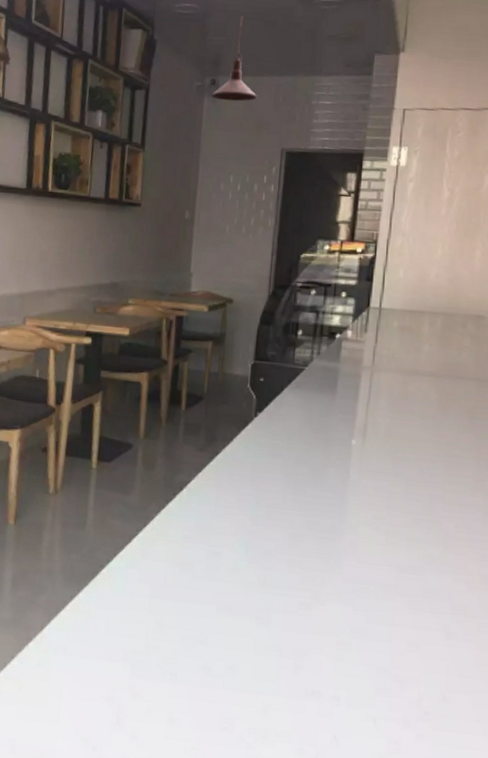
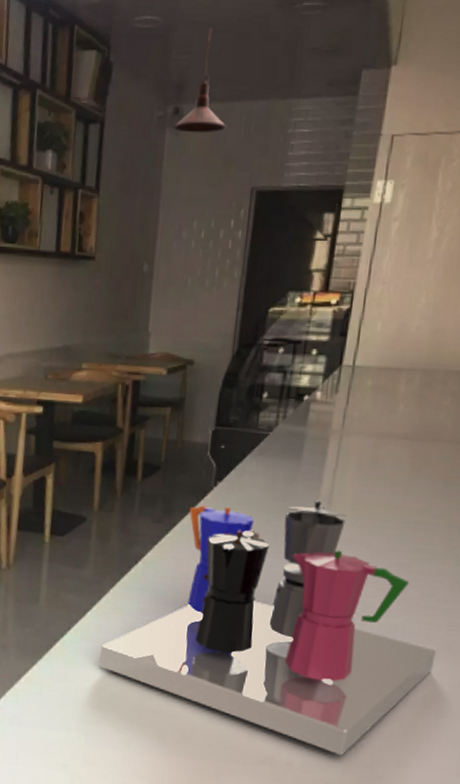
coffee maker: none [145,432,474,690] -> present [100,500,436,756]

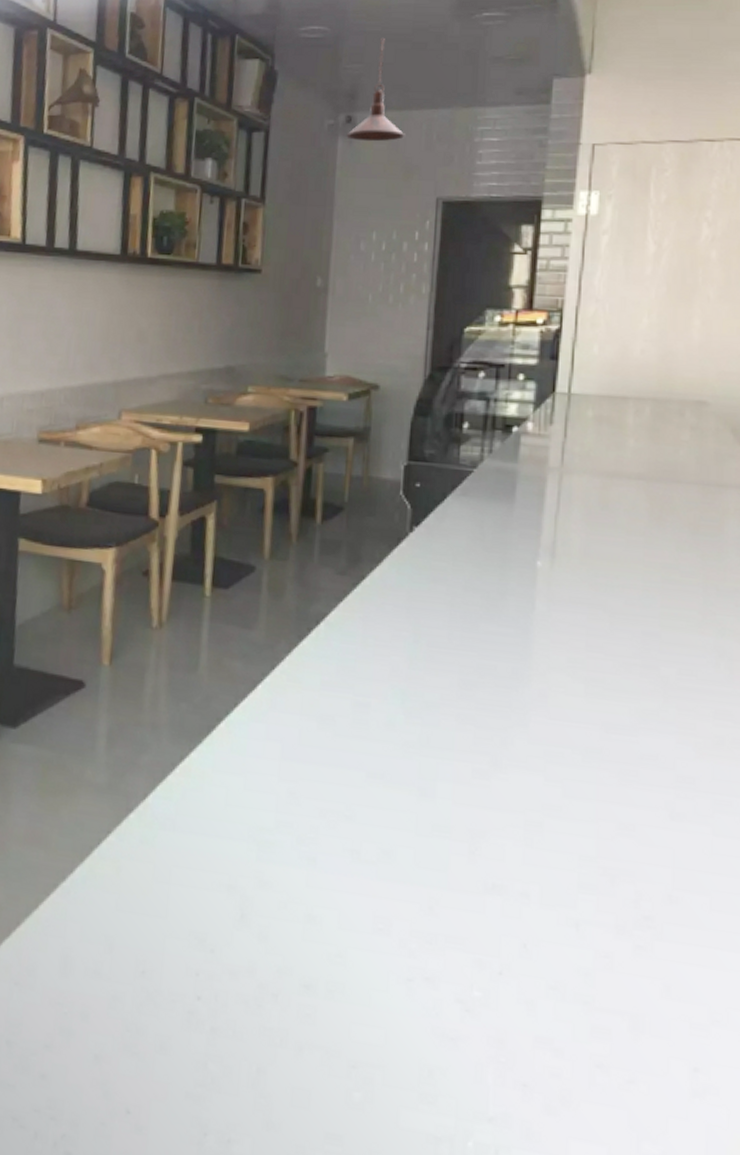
coffee maker: present [100,500,436,756] -> none [274,551,705,886]

